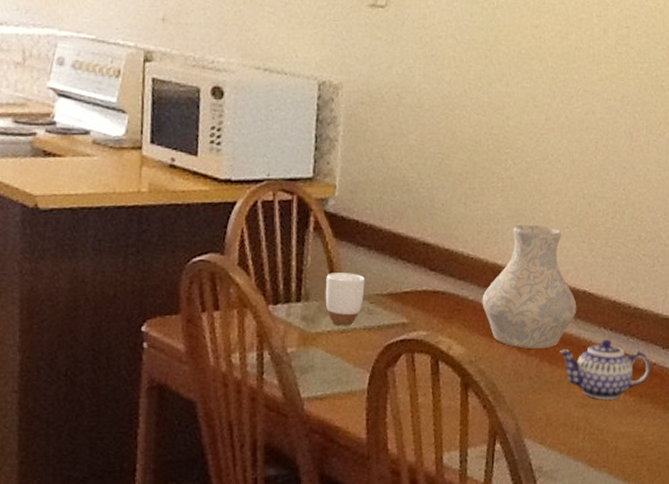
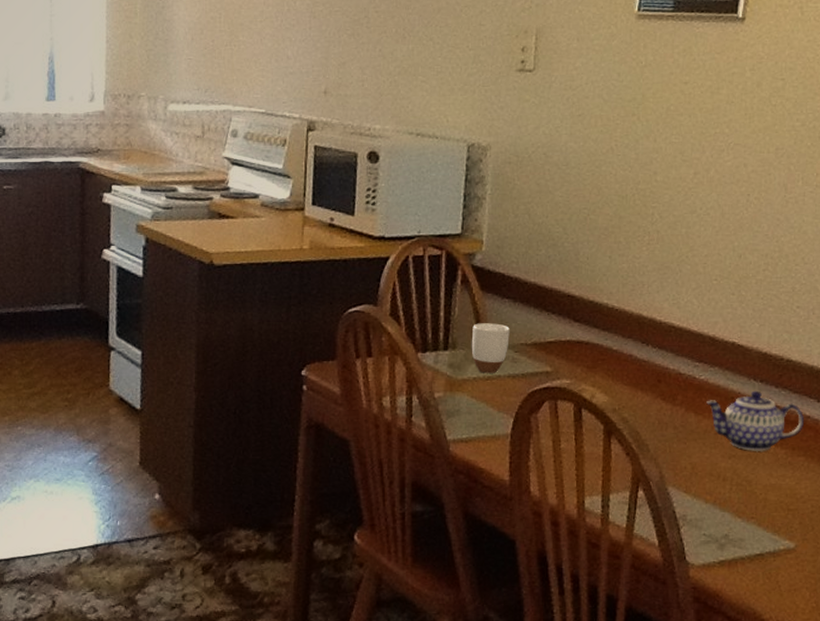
vase: present [482,224,577,349] -> none [626,277,725,400]

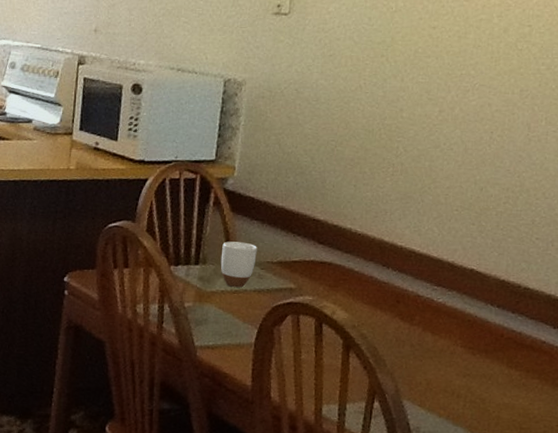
teapot: present [706,390,804,452] -> none [443,315,539,373]

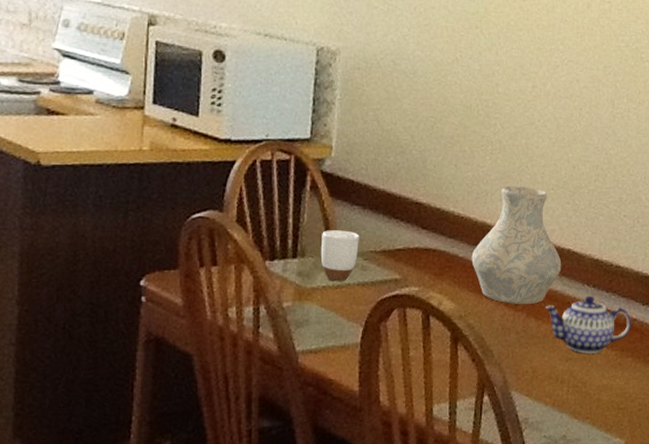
vase: none [367,206,463,320] -> present [471,186,562,305]
teapot: none [443,315,539,373] -> present [545,295,631,355]

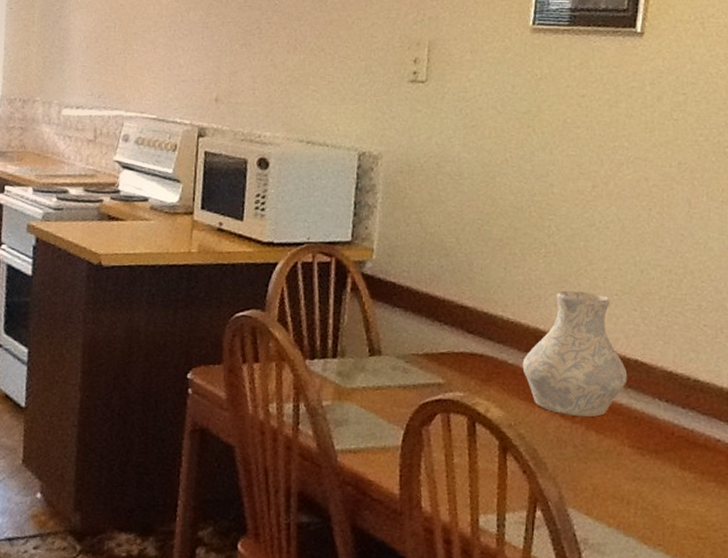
mug: present [320,230,359,282] -> none [360,332,401,383]
teapot: present [545,295,631,355] -> none [608,410,713,476]

